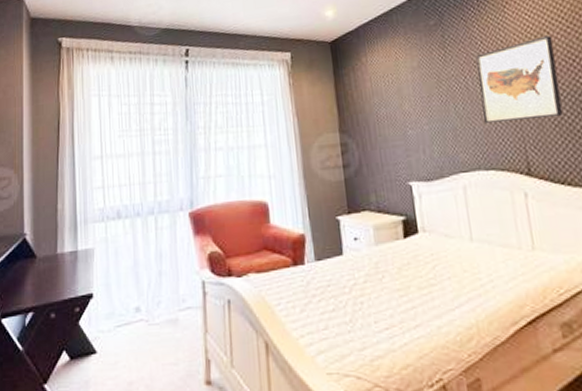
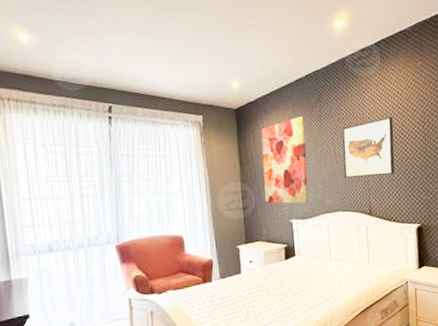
wall art: none [363,43,433,160] -> present [261,115,308,204]

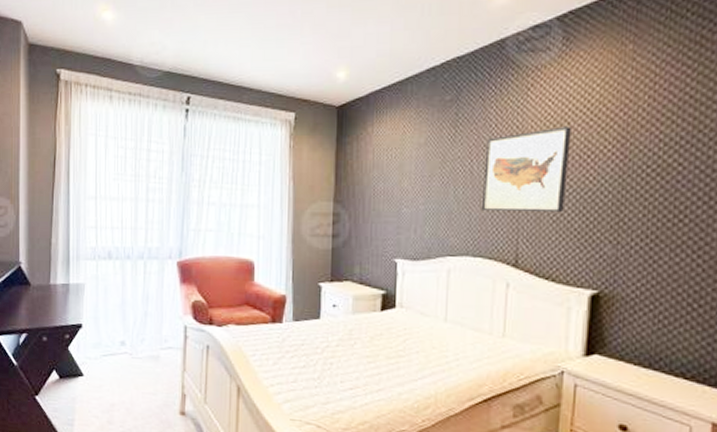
wall art: present [261,115,308,204] -> none [362,118,432,240]

